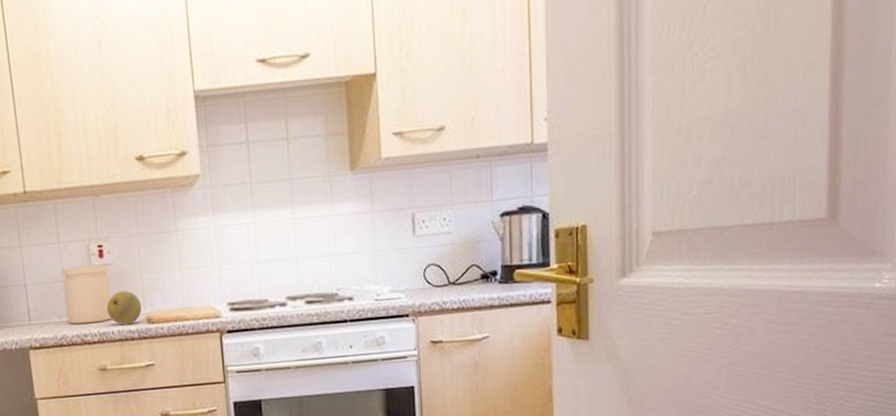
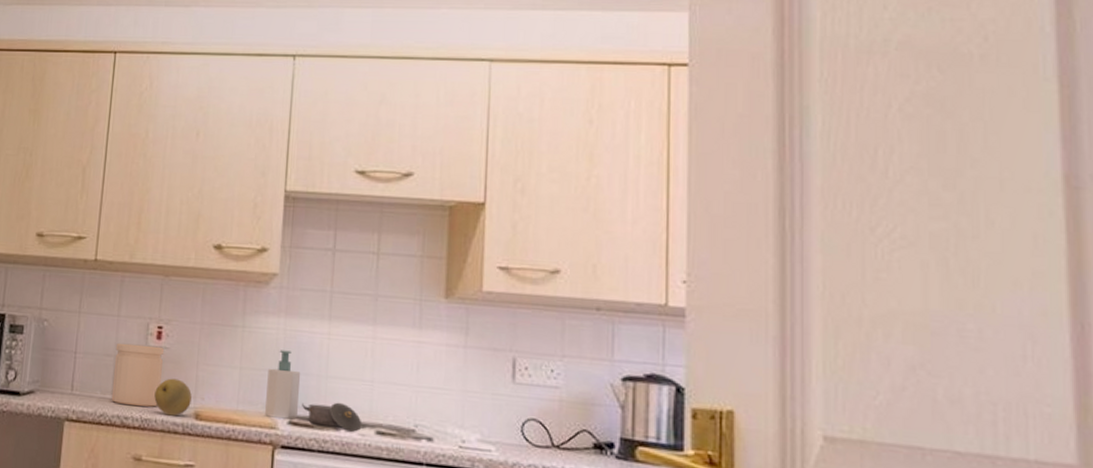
soap bottle: none [205,245,237,308] -> present [265,350,301,420]
cooking pot: none [239,282,294,308] -> present [302,402,362,432]

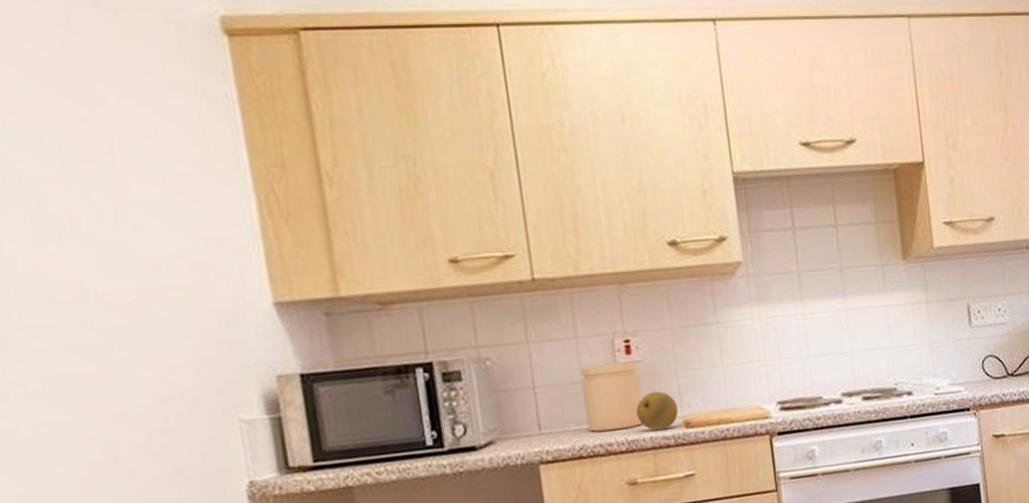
soap bottle: present [265,350,301,420] -> none [751,338,788,408]
cooking pot: present [302,402,362,432] -> none [790,378,850,407]

